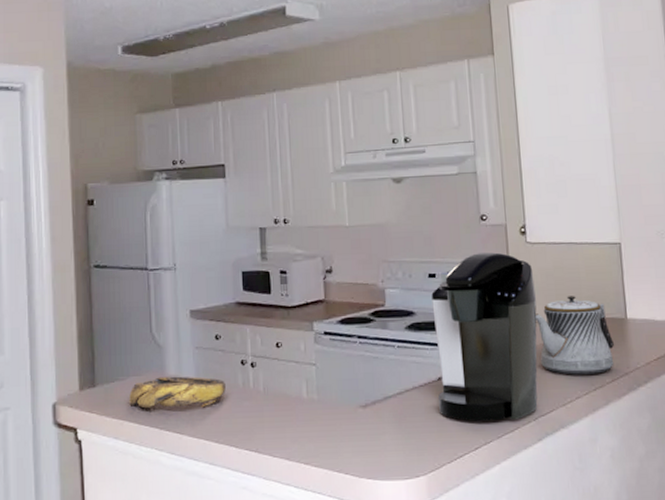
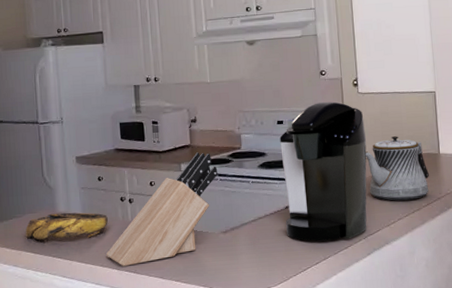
knife block: none [222,309,357,444] -> present [105,152,218,266]

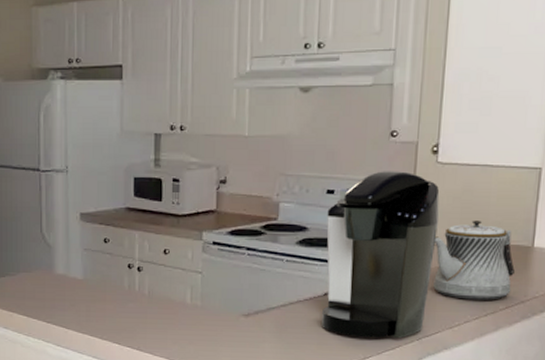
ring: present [26,212,108,240] -> none [19,275,112,306]
knife block: present [105,152,218,266] -> none [106,220,246,342]

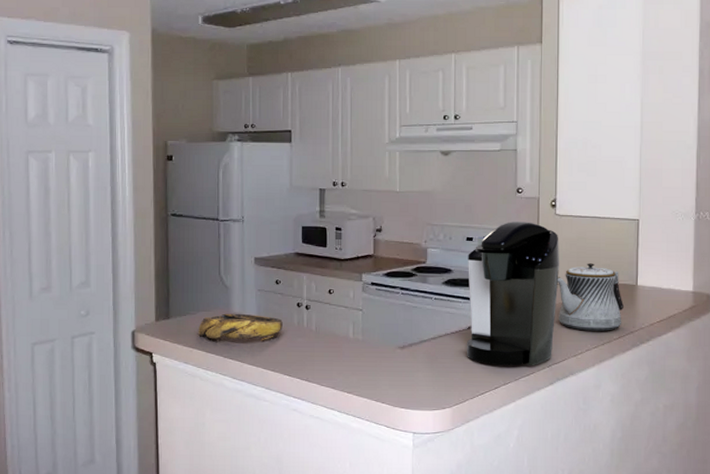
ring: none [19,275,112,306] -> present [199,313,283,341]

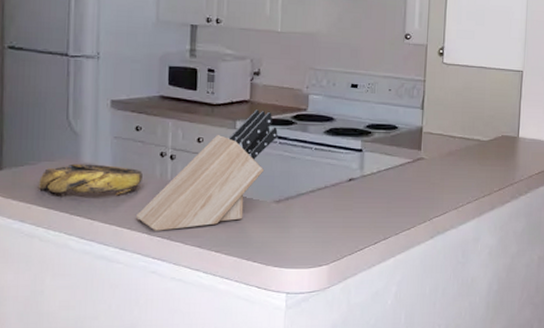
knife block: none [278,263,400,373] -> present [135,109,278,231]
coffee maker: present [467,221,560,366] -> none [347,69,445,220]
teapot: present [557,263,623,331] -> none [441,114,505,183]

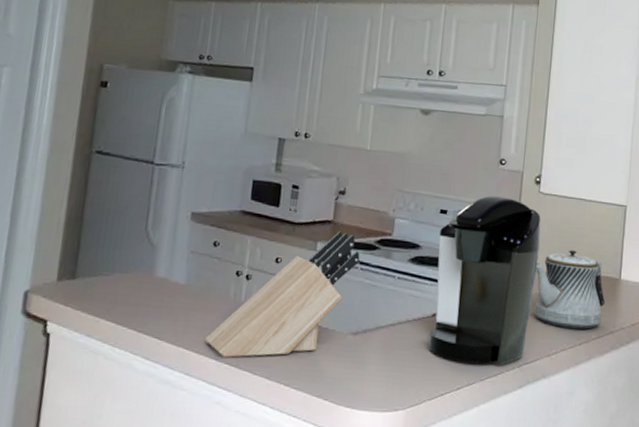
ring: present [39,163,143,196] -> none [110,277,216,315]
coffee maker: none [347,69,445,220] -> present [428,195,541,365]
teapot: none [441,114,505,183] -> present [534,250,605,329]

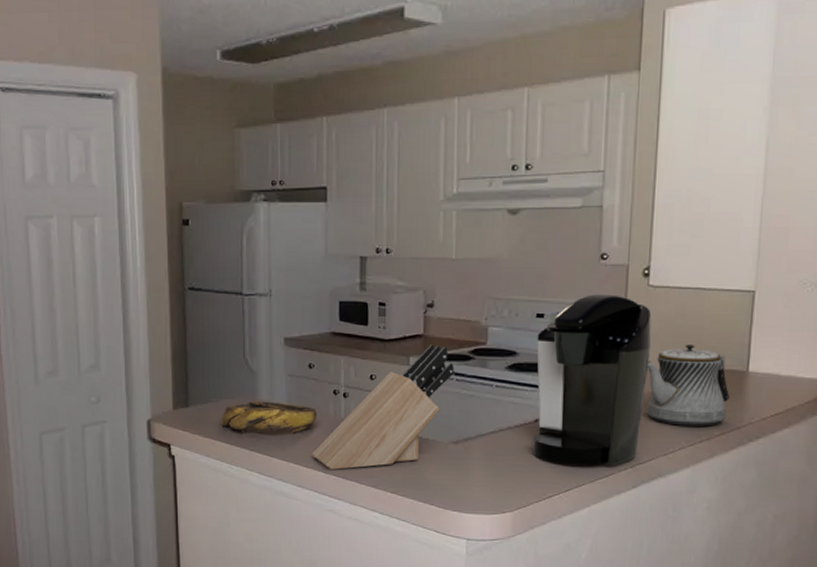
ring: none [110,277,216,315] -> present [221,401,317,433]

